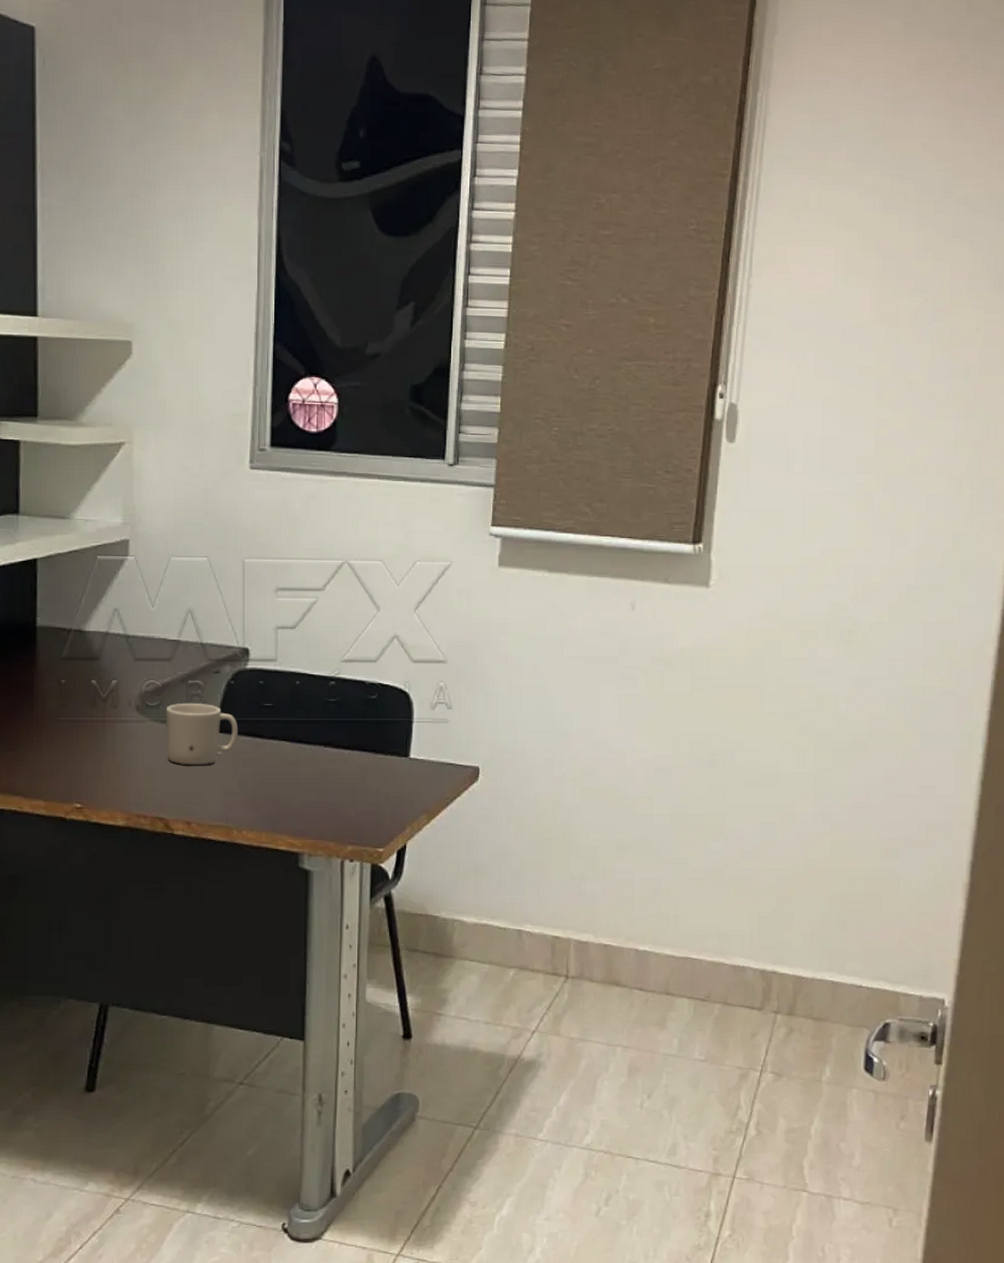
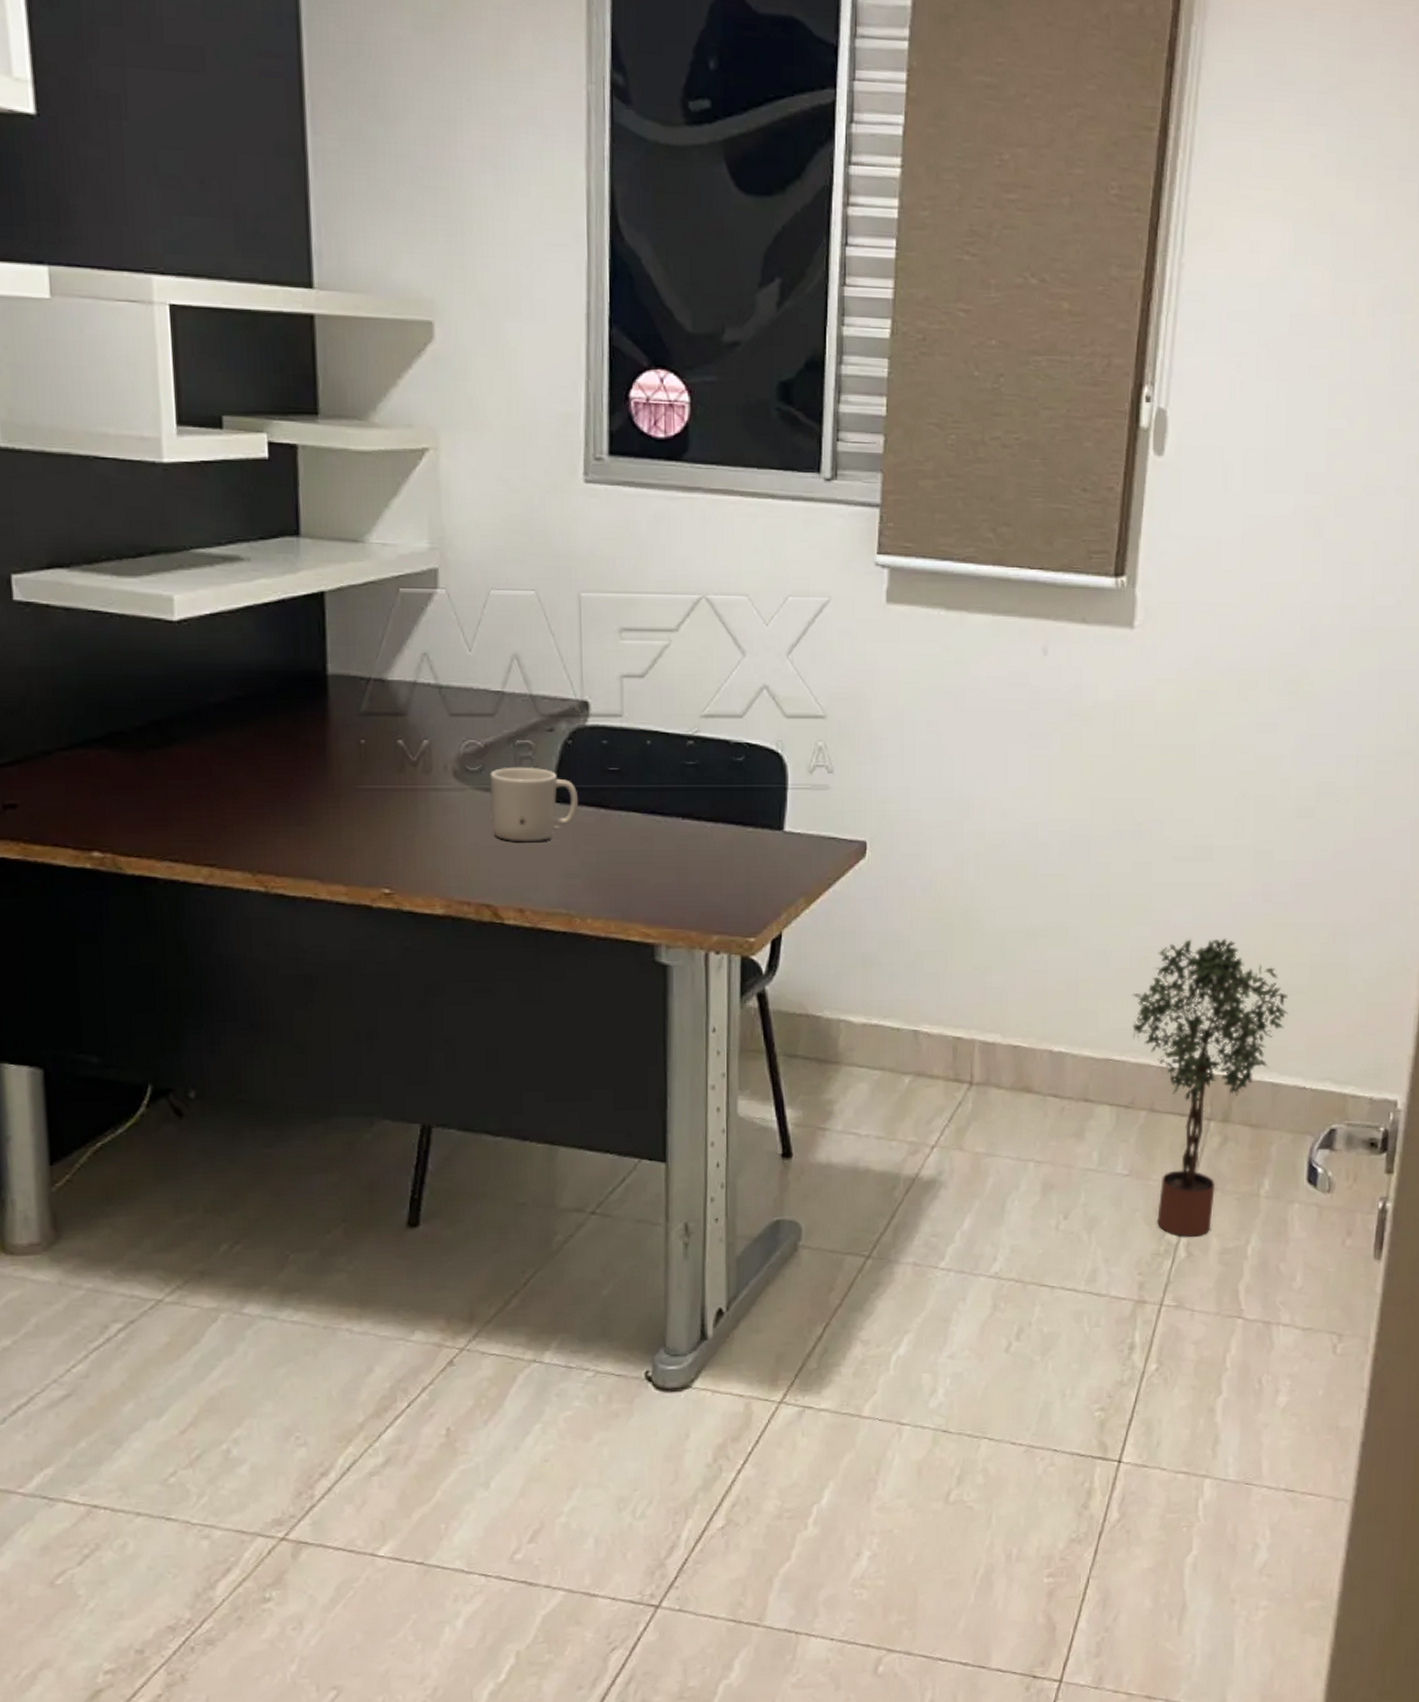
potted tree: none [707,853,846,1117] -> present [1132,938,1288,1237]

